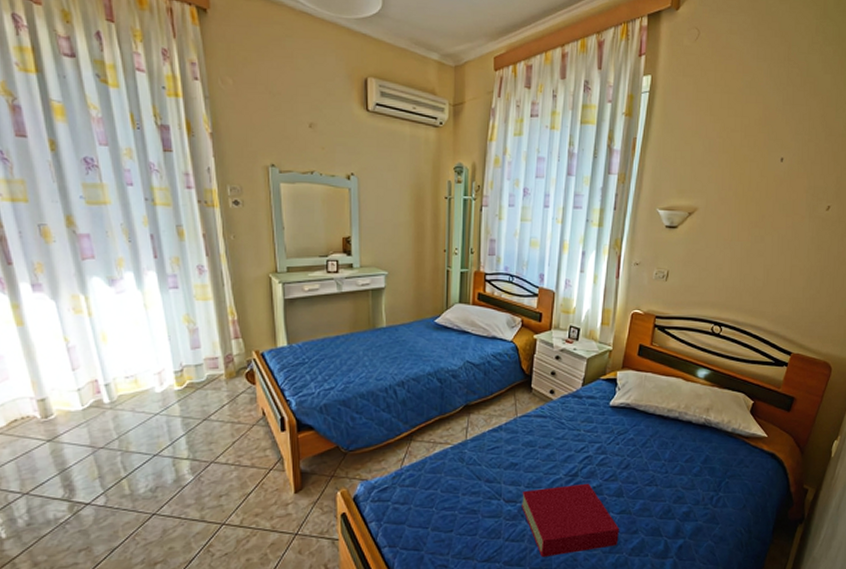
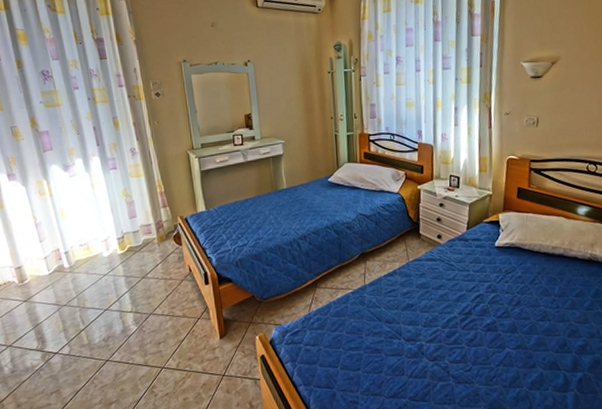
book: present [522,483,620,557] -> none [420,320,518,392]

